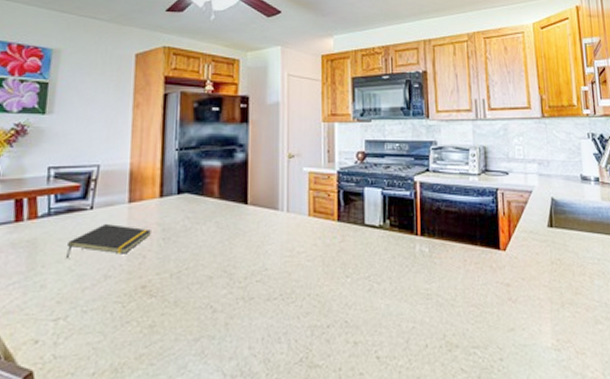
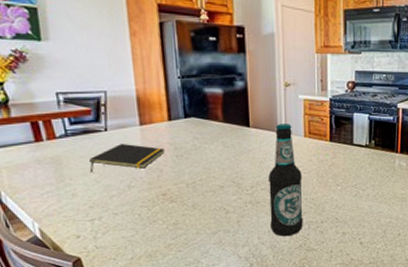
bottle: none [265,200,305,347] -> present [268,124,303,237]

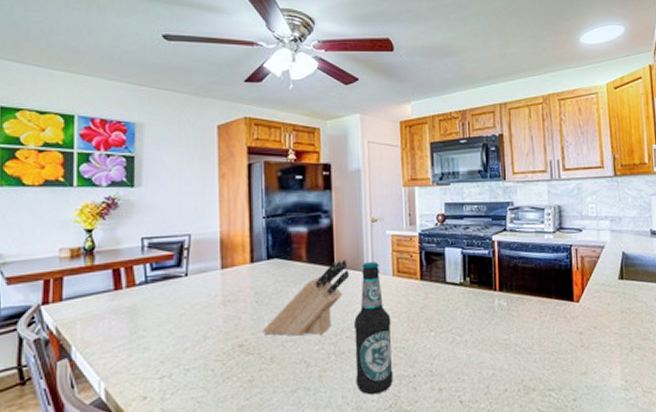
notepad: present [89,143,164,172] -> none [167,288,244,322]
knife block: none [183,120,264,187] -> present [262,259,350,336]

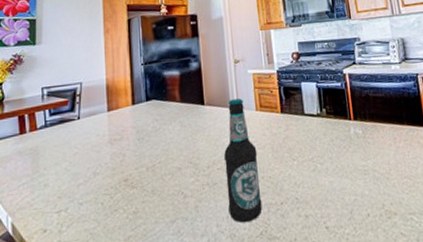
knife block: present [262,259,350,336] -> none [144,97,218,170]

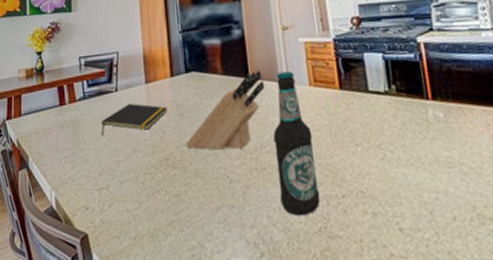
notepad: none [63,129,128,161] -> present [101,103,167,135]
knife block: none [144,97,218,170] -> present [185,70,265,150]

